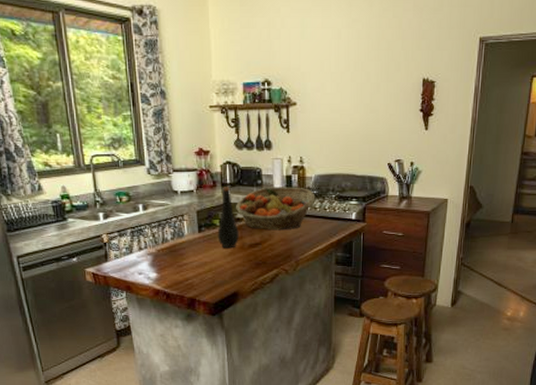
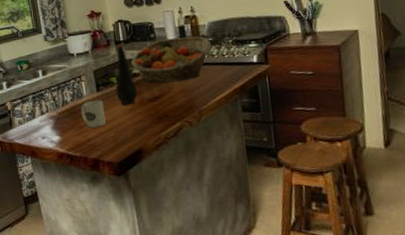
mug: none [181,240,205,267] -> present [81,99,106,128]

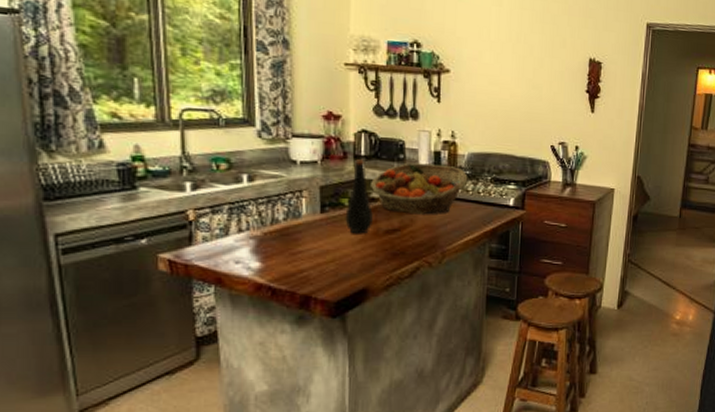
mug: present [81,99,106,128] -> none [295,222,328,257]

